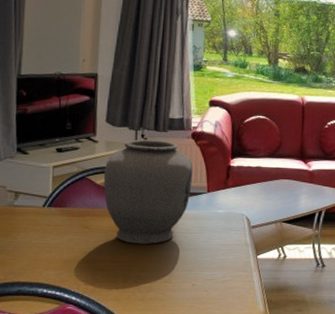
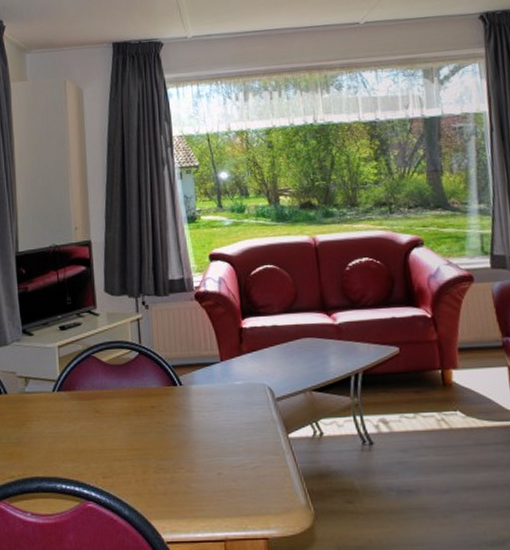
vase: present [103,139,193,244] -> none [108,305,203,428]

